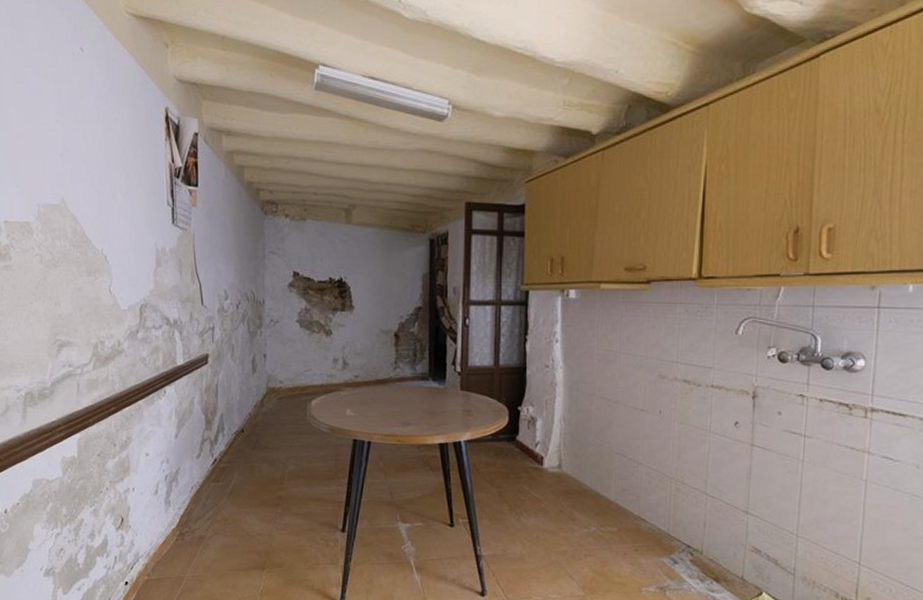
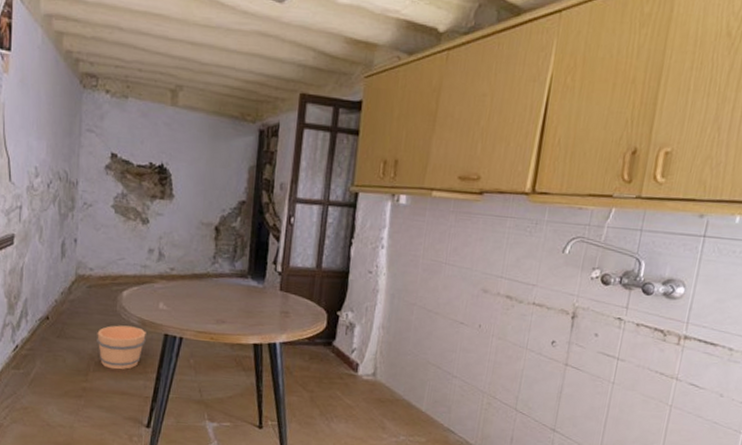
bucket: none [290,433,336,477] -> present [97,325,146,370]

